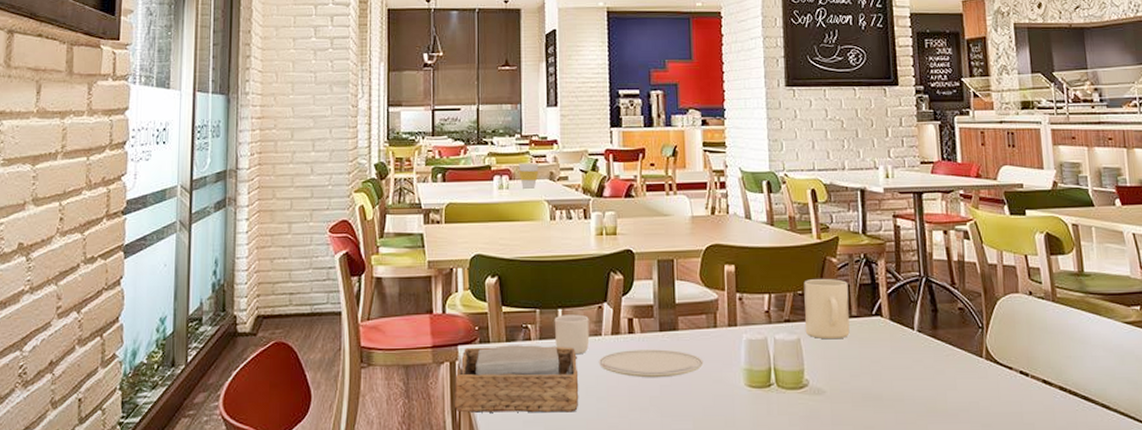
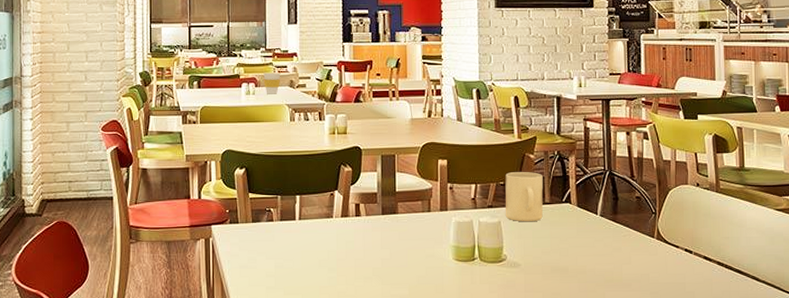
napkin holder: present [454,345,579,413] -> none [208,225,313,281]
cup: present [554,314,590,355] -> none [293,200,323,234]
plate: present [598,349,704,378] -> none [330,229,419,253]

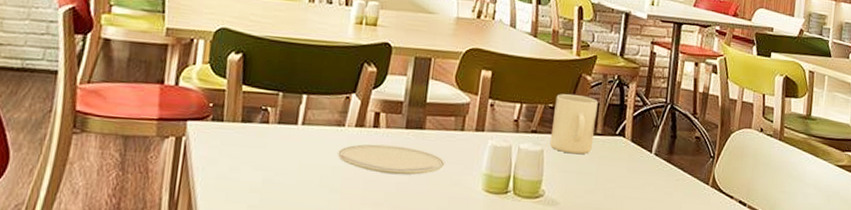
plate: none [330,229,419,253] -> present [337,144,445,175]

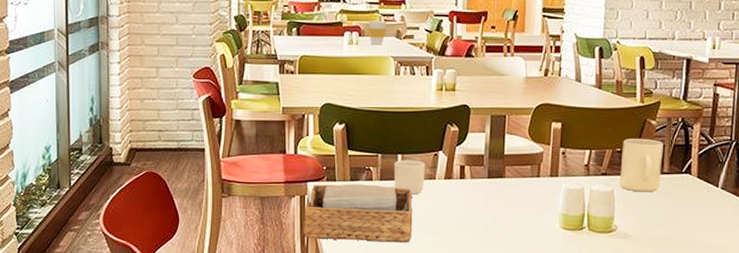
napkin holder: none [173,124,316,201] -> present [303,184,413,243]
cup: none [294,101,335,144] -> present [393,160,425,195]
plate: present [337,144,445,175] -> none [431,193,525,218]

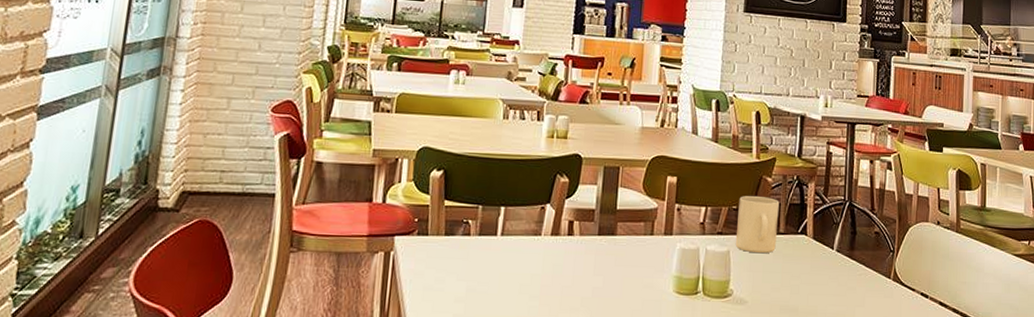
napkin holder: present [303,184,413,243] -> none [383,238,515,309]
cup: present [368,21,387,46] -> none [476,60,498,87]
cup: present [393,160,425,195] -> none [494,212,531,253]

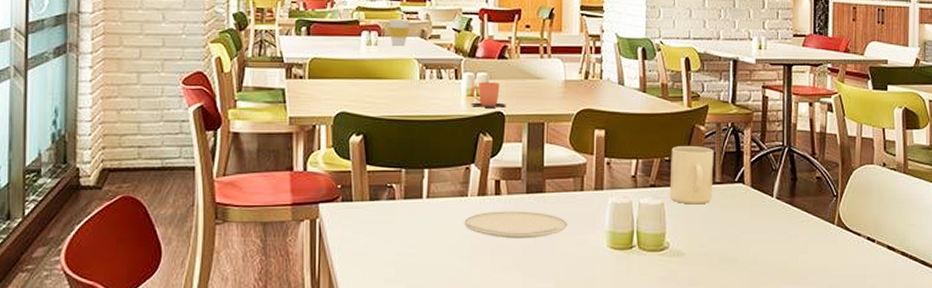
cup: none [476,60,498,87] -> present [388,19,410,47]
plate: none [535,251,637,280] -> present [463,211,568,239]
cup: none [550,125,584,150] -> present [470,82,506,108]

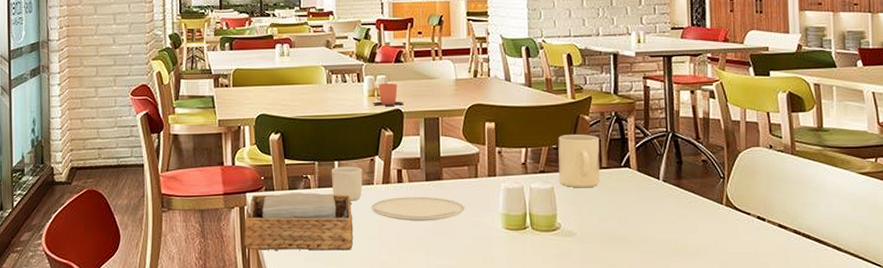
napkin holder: none [313,204,443,271] -> present [243,192,354,251]
cup: present [388,19,410,47] -> none [298,32,317,57]
cup: none [419,175,456,215] -> present [331,166,363,201]

